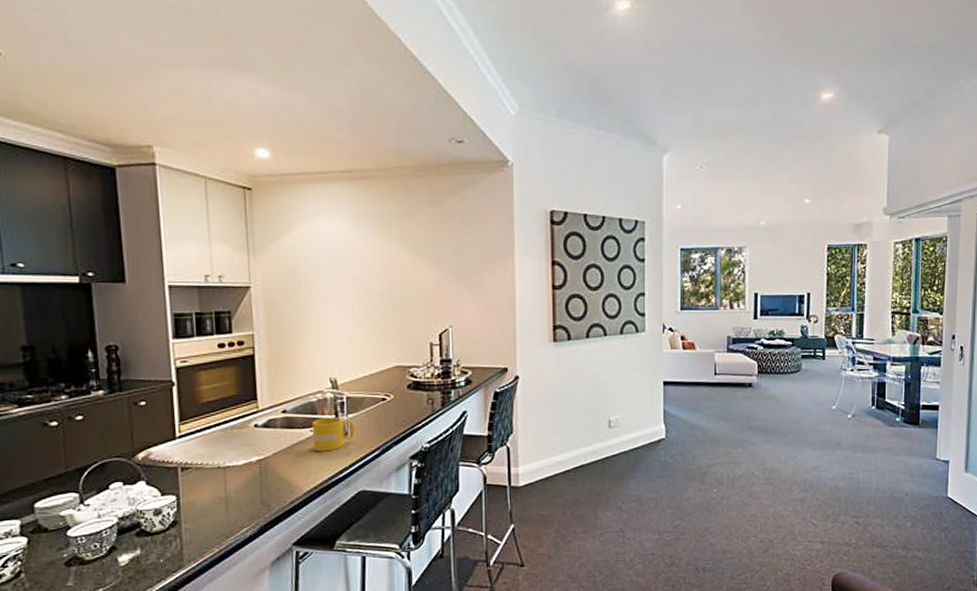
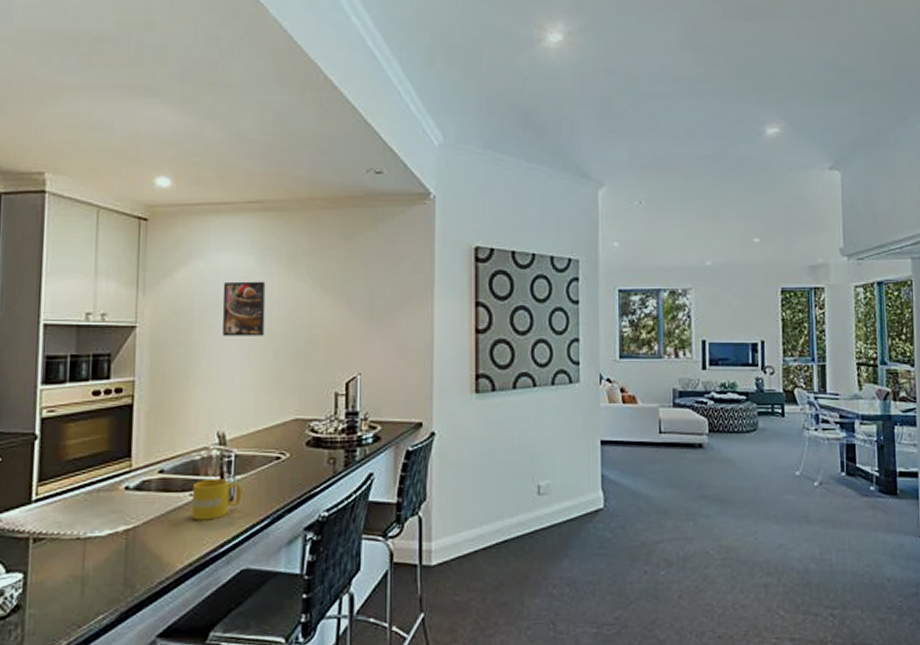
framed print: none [324,245,365,295] -> present [222,281,266,336]

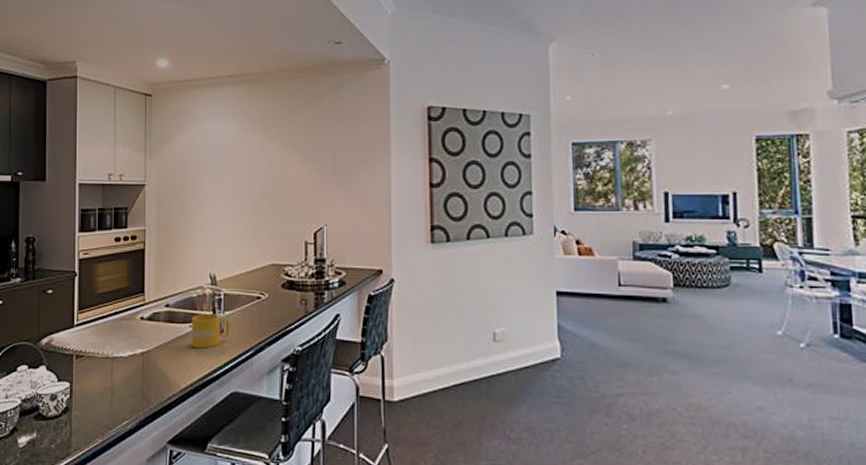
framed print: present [222,281,266,336] -> none [211,144,245,192]

